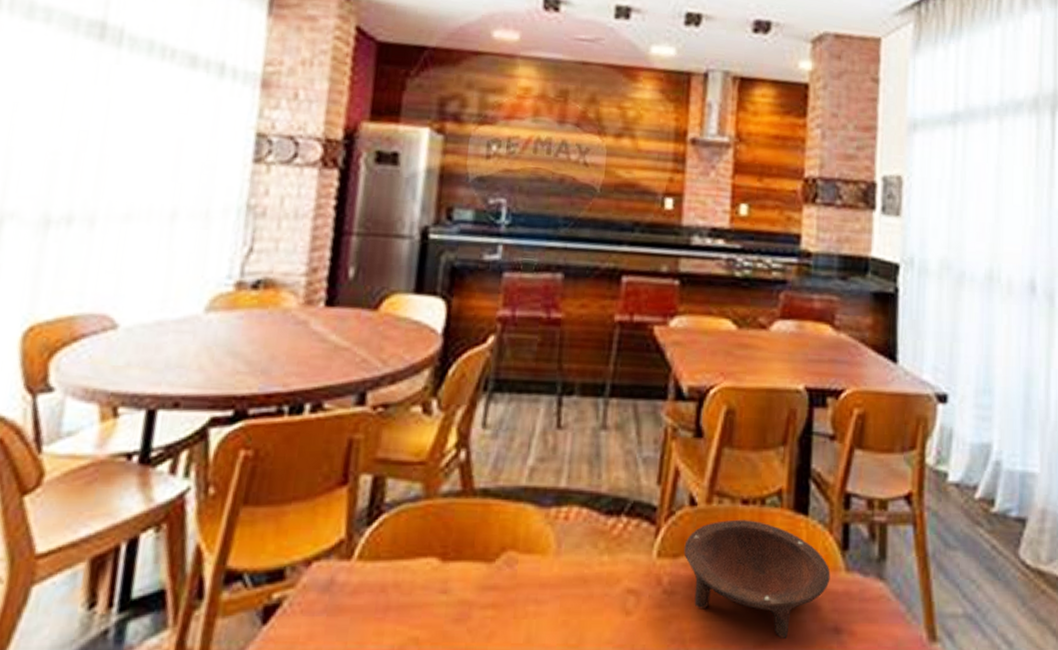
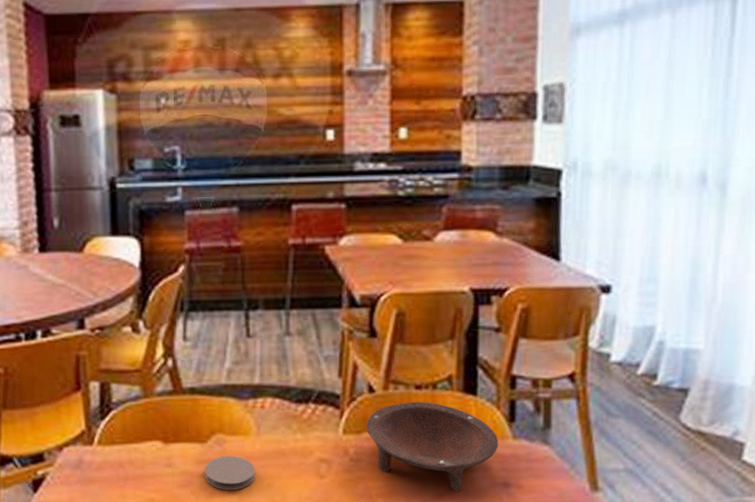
coaster: none [487,580,549,628] -> present [205,455,255,490]

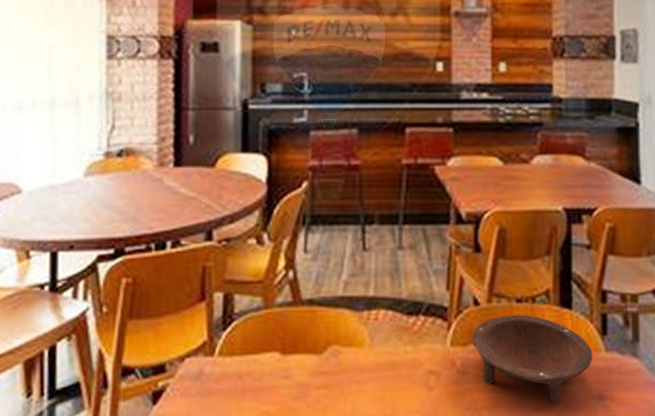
coaster: present [205,455,255,490] -> none [320,367,367,403]

